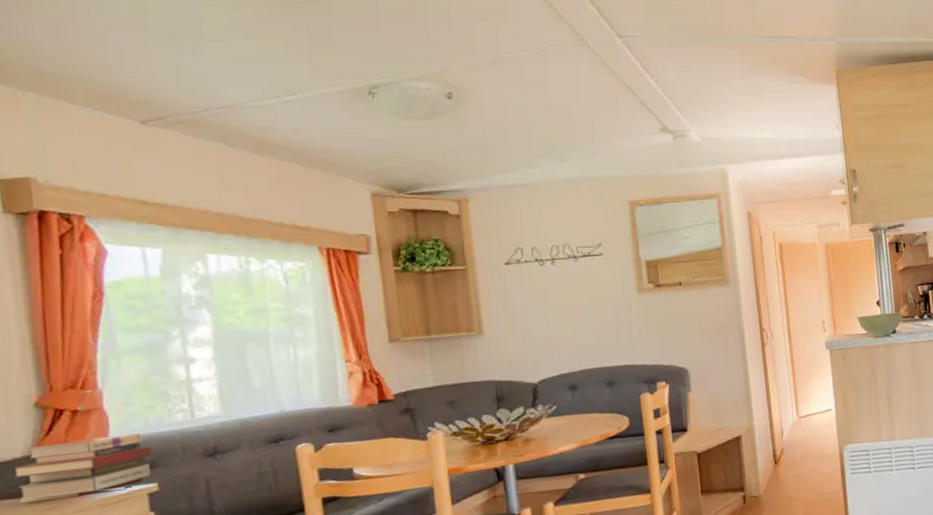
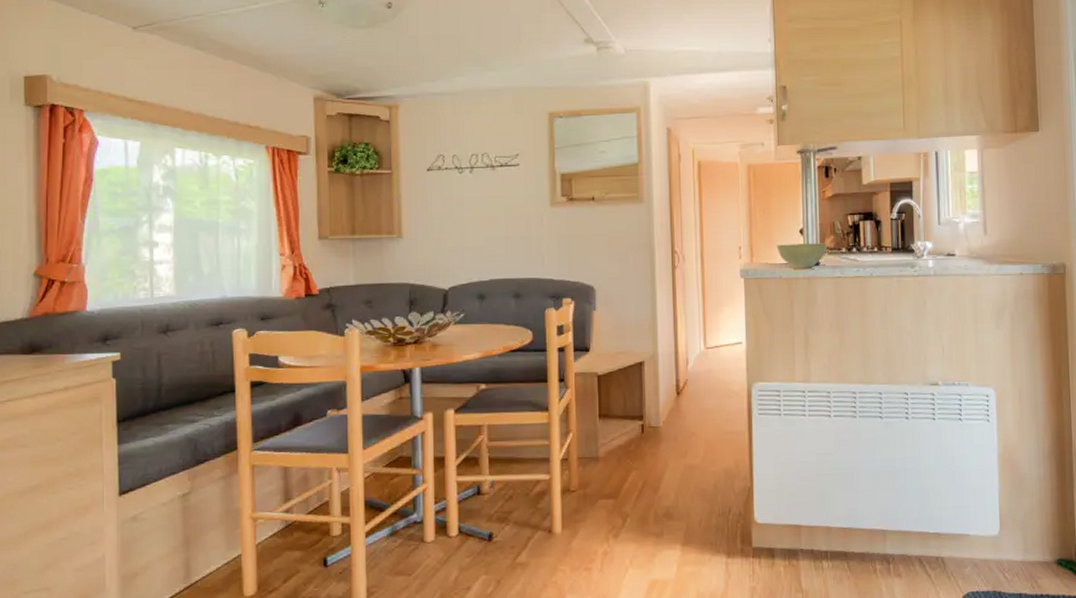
books: present [13,433,152,504] -> none [14,306,118,360]

